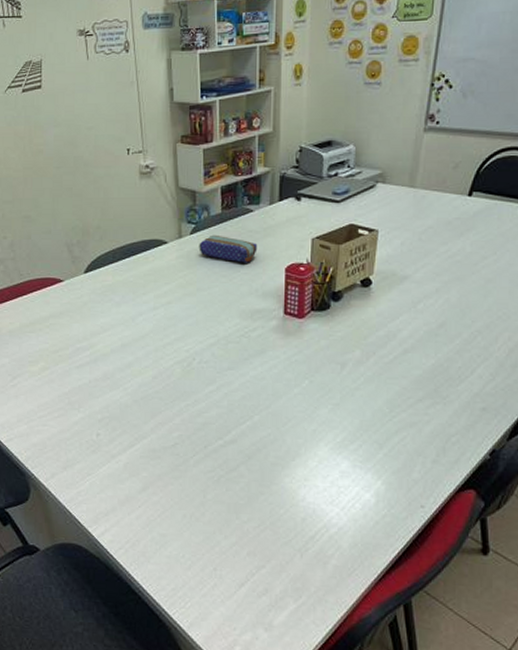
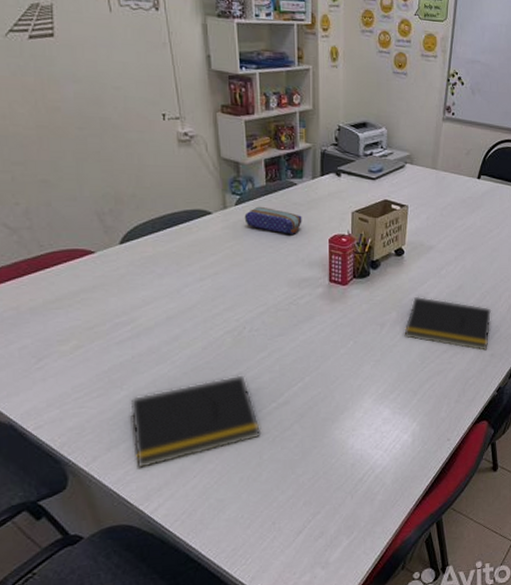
notepad: none [85,407,207,492] -> present [130,375,262,469]
notepad: none [369,333,485,403] -> present [404,296,492,351]

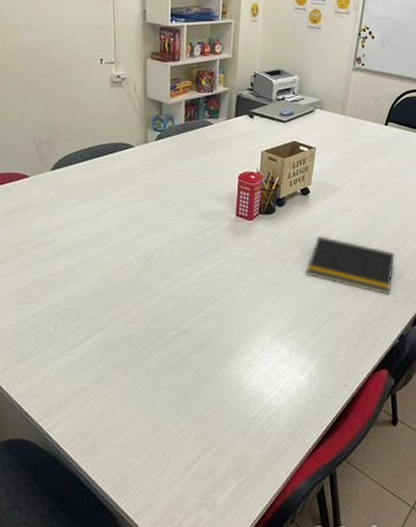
notepad: present [130,375,262,469] -> none [40,300,161,385]
pencil case: present [244,206,302,234] -> none [162,142,215,170]

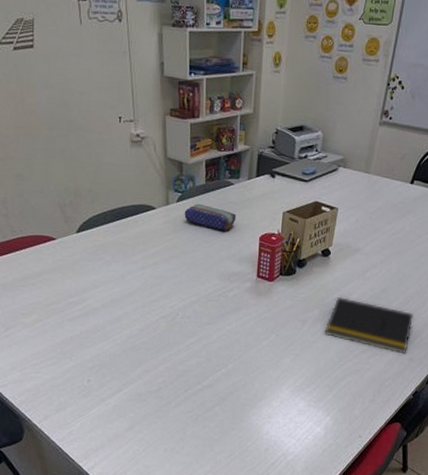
pencil case: none [162,142,215,170] -> present [184,203,236,231]

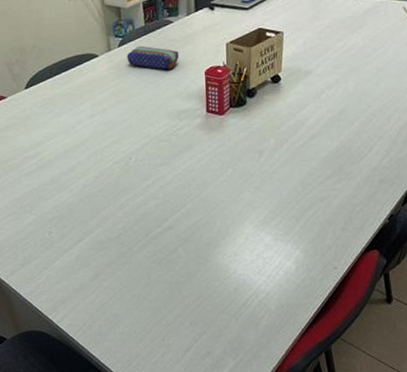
notepad: present [324,296,414,354] -> none [283,122,380,176]

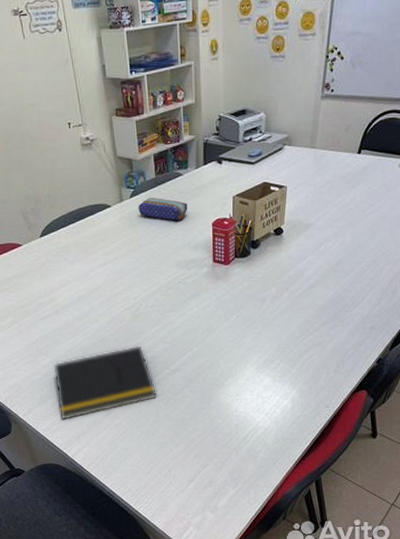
notepad: none [38,202,149,283] -> present [53,345,158,421]

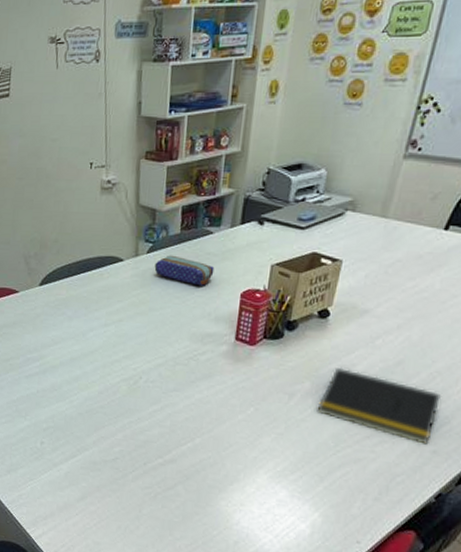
notepad: present [53,345,158,421] -> none [28,423,145,496]
notepad: none [283,272,372,323] -> present [317,367,442,445]

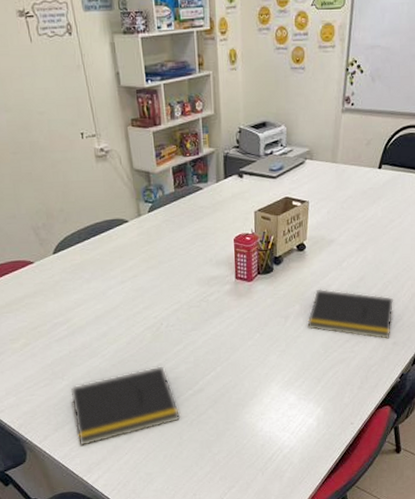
notepad: none [28,423,145,496] -> present [70,366,181,447]
pencil case: present [154,255,215,286] -> none [157,212,209,236]

